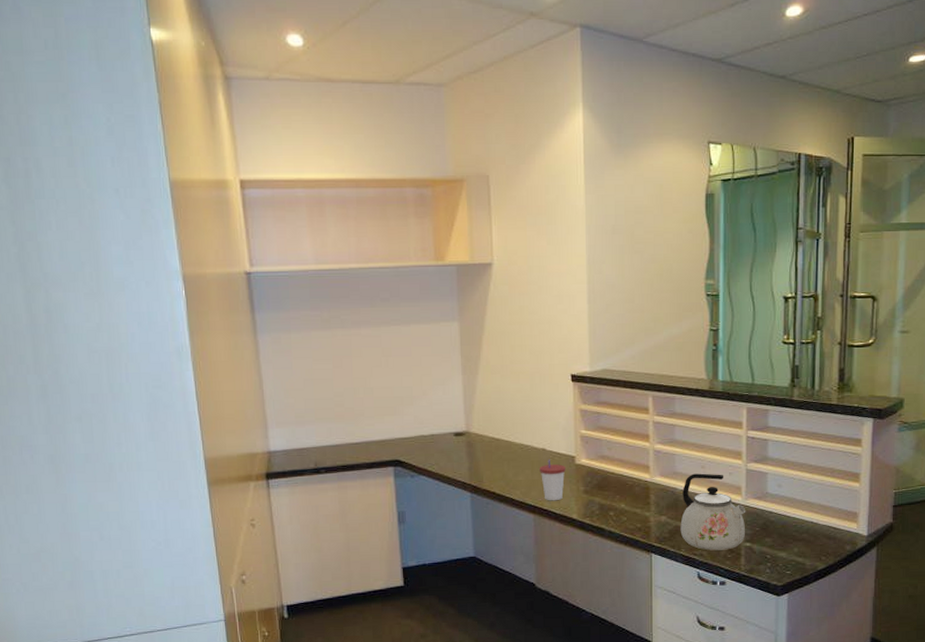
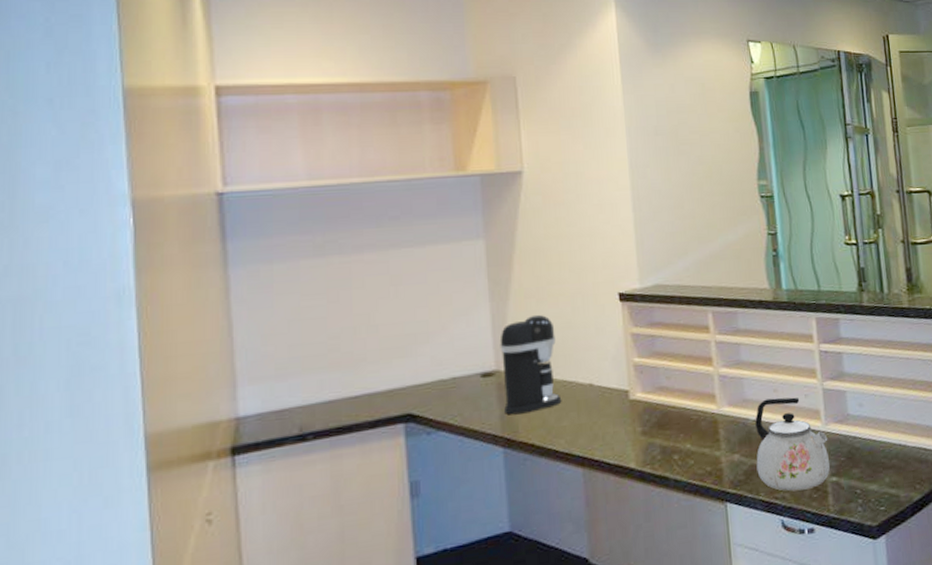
coffee maker: none [469,388,519,468] -> present [500,314,562,415]
cup: present [539,460,566,501] -> none [587,397,619,449]

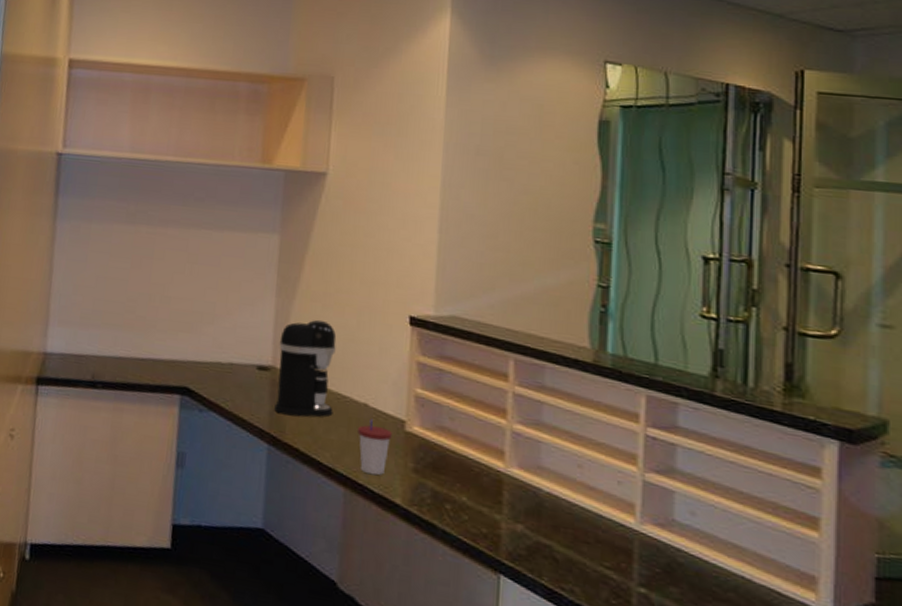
cup: none [587,397,619,449] -> present [358,419,392,476]
kettle: present [755,397,830,492] -> none [543,472,641,593]

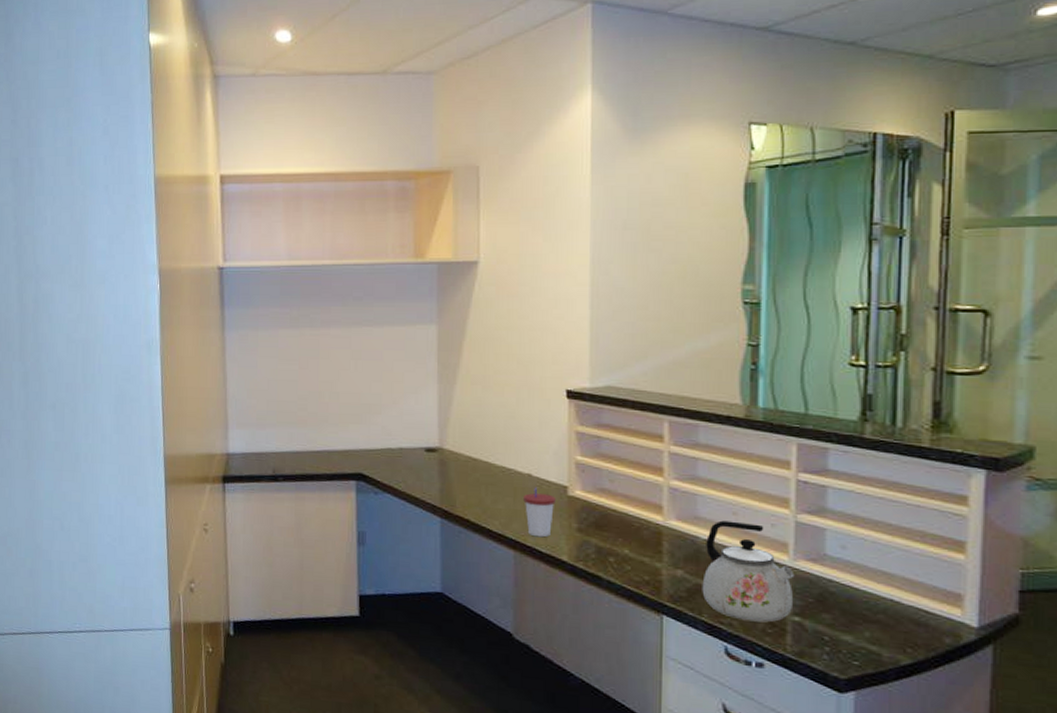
coffee maker: present [274,319,337,418] -> none [444,401,499,491]
kettle: none [543,472,641,593] -> present [702,520,795,623]

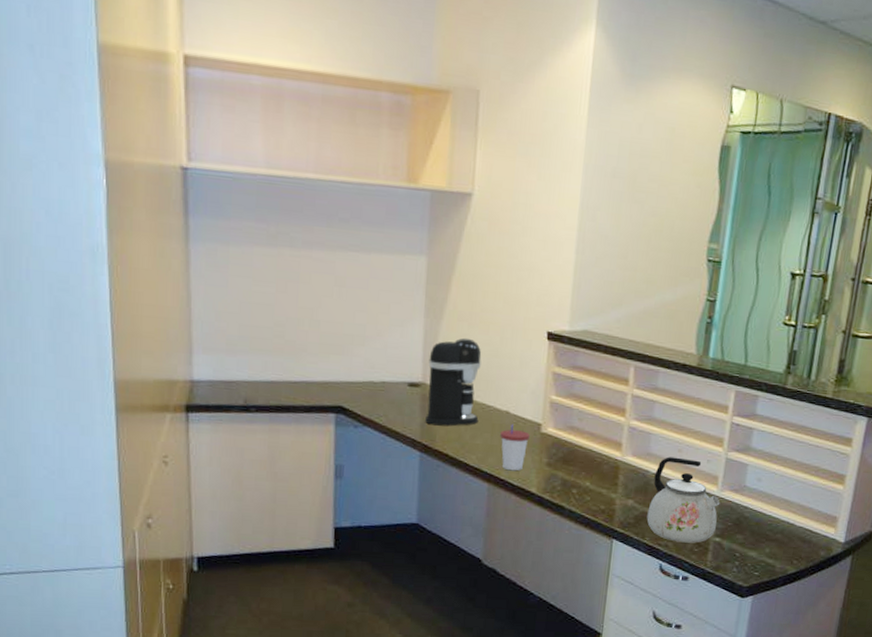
coffee maker: none [444,401,499,491] -> present [425,337,482,427]

